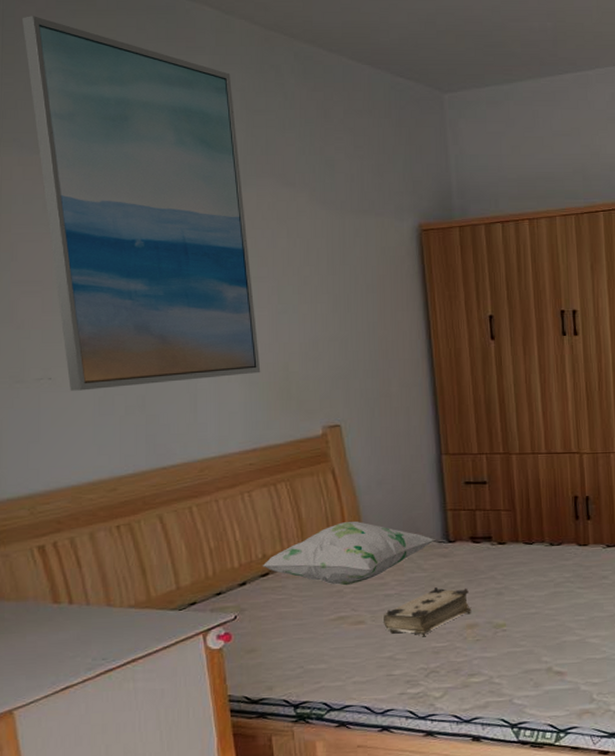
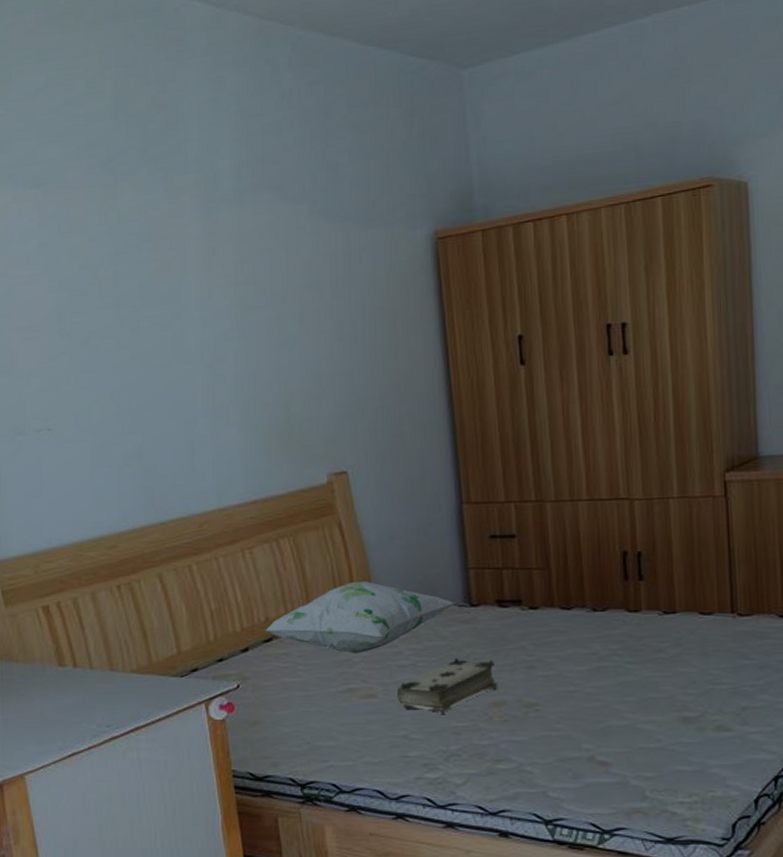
wall art: present [21,16,261,391] -> none [12,37,261,442]

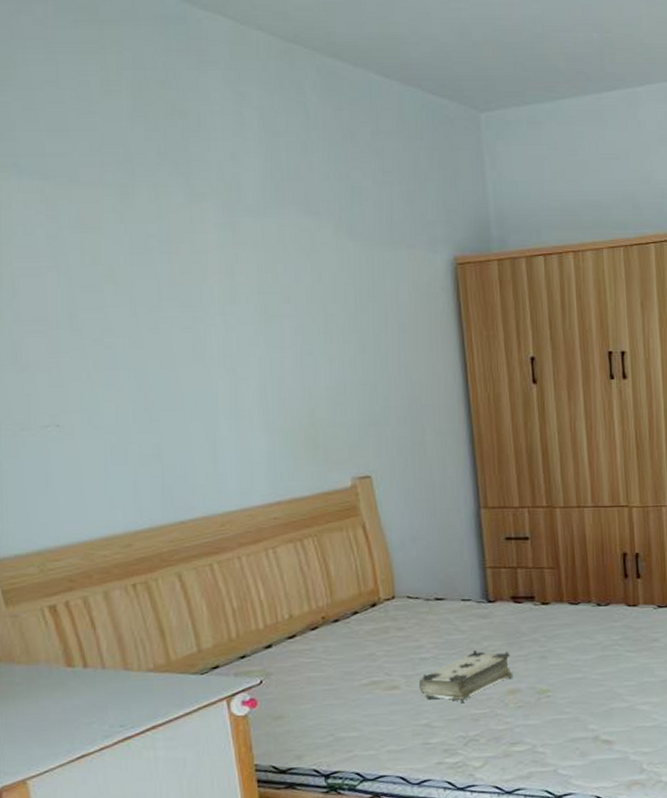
decorative pillow: present [265,580,456,654] -> none [289,579,474,649]

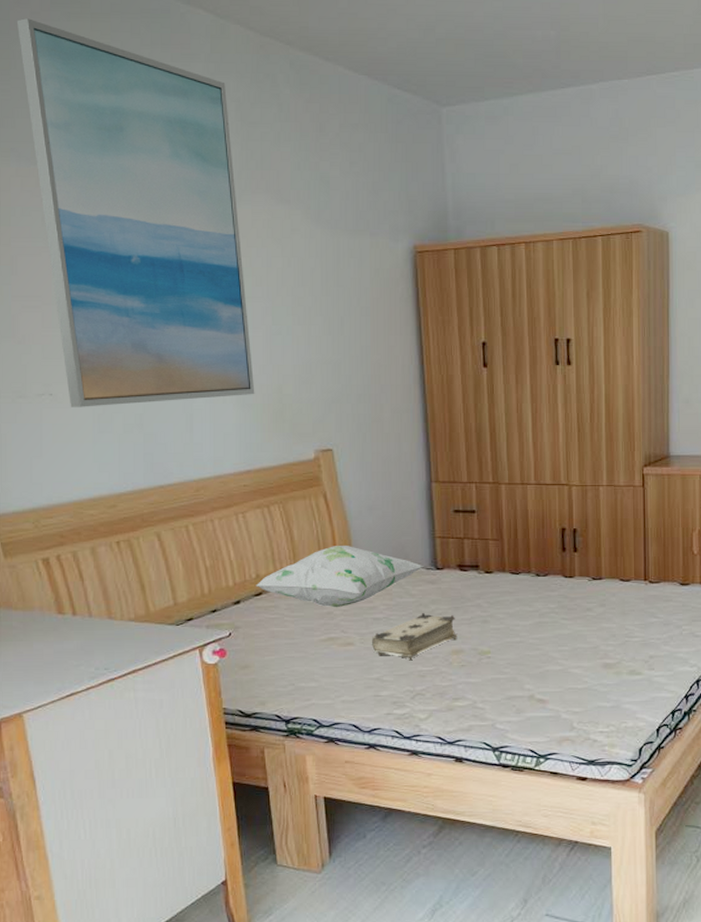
wall art: none [18,26,285,439] -> present [16,18,255,407]
decorative pillow: none [289,579,474,649] -> present [255,545,424,608]

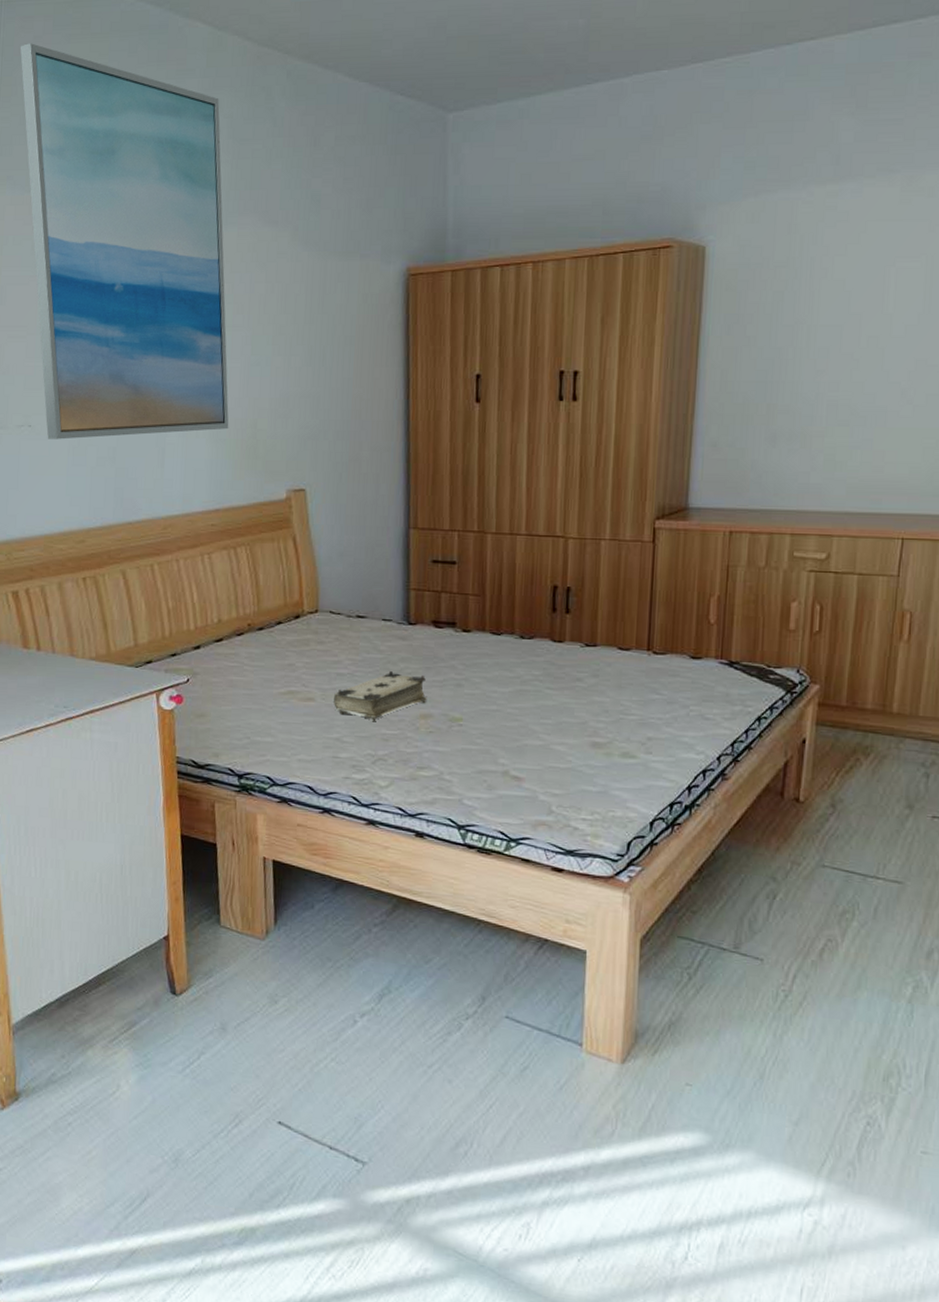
decorative pillow: present [255,545,424,608] -> none [217,592,395,660]

